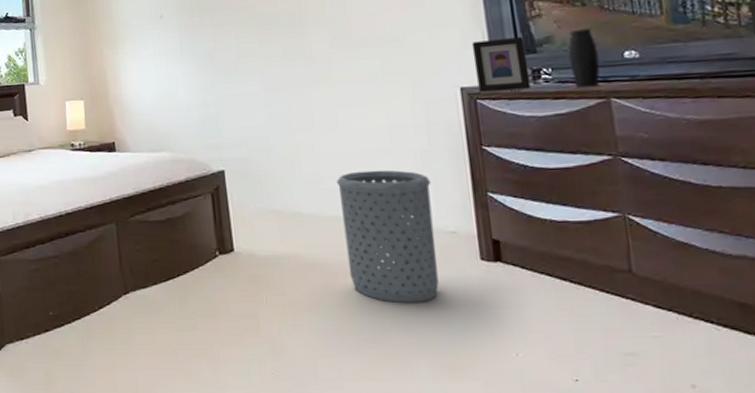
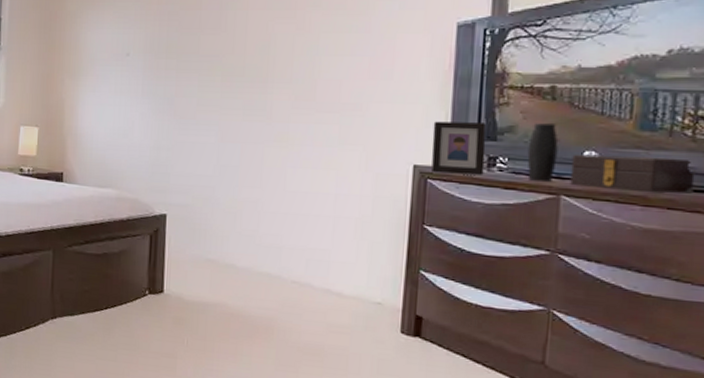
laundry basket: present [336,170,439,304] -> none [271,233,367,365]
jewelry box: none [613,46,740,87] -> present [570,154,696,195]

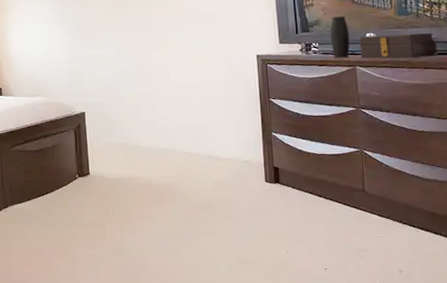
picture frame: present [431,121,486,175] -> none [265,20,304,59]

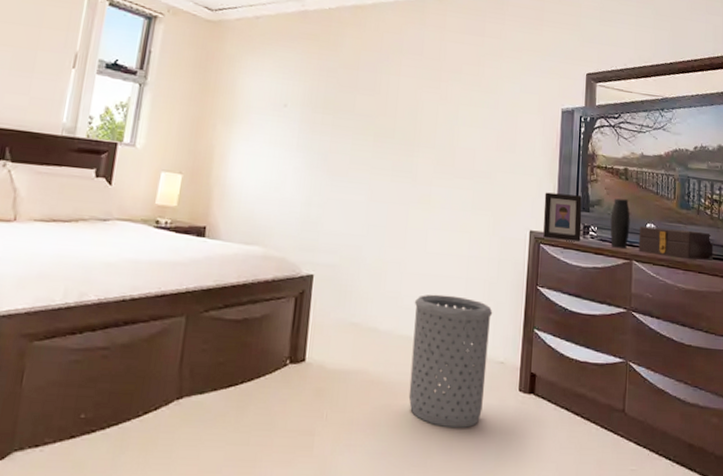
laundry basket: none [166,114,236,214] -> present [408,294,493,429]
picture frame: none [265,20,304,59] -> present [543,192,582,242]

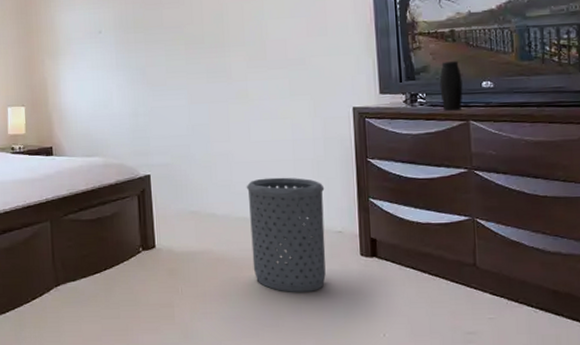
picture frame: present [543,192,582,242] -> none [364,66,409,112]
jewelry box: present [638,225,714,261] -> none [474,80,566,112]

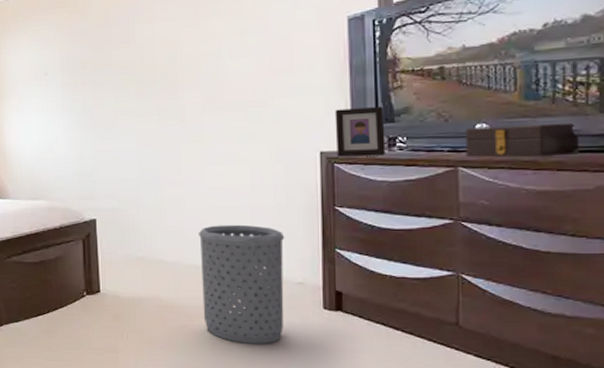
picture frame: none [364,66,409,112] -> present [334,107,386,157]
vase: present [439,61,463,112] -> none [424,101,452,157]
jewelry box: none [474,80,566,112] -> present [465,123,580,158]

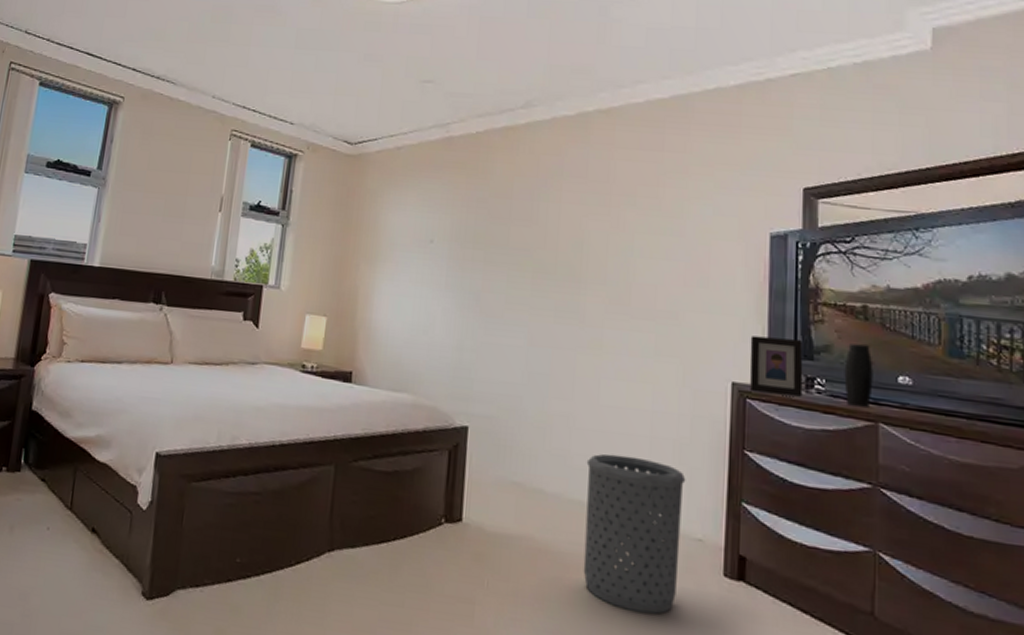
vase: none [424,101,452,157] -> present [844,343,873,409]
jewelry box: present [465,123,580,158] -> none [887,378,1004,427]

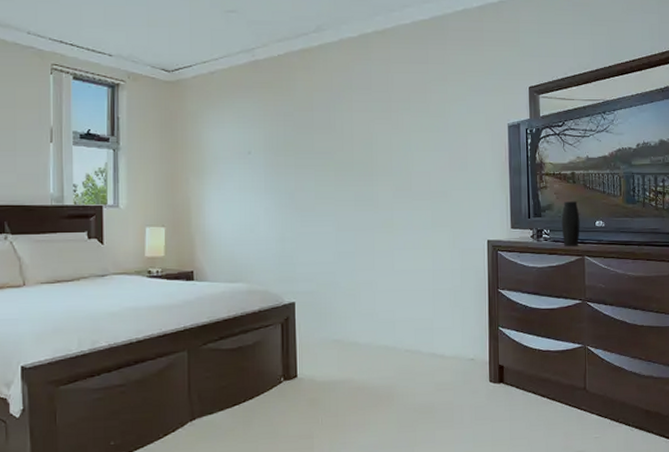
laundry basket: present [583,454,686,614] -> none [388,306,460,420]
picture frame: present [749,336,803,397] -> none [498,203,535,245]

